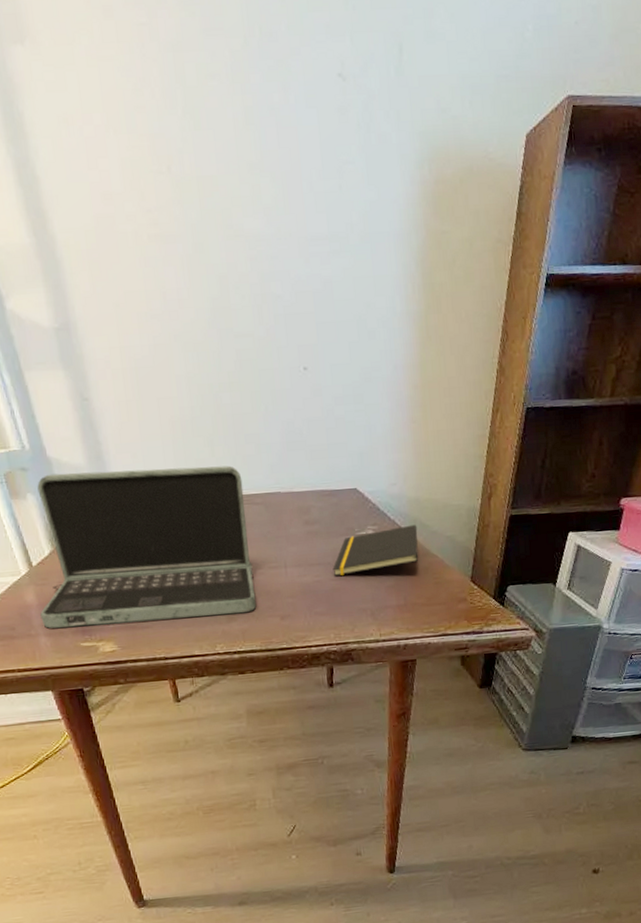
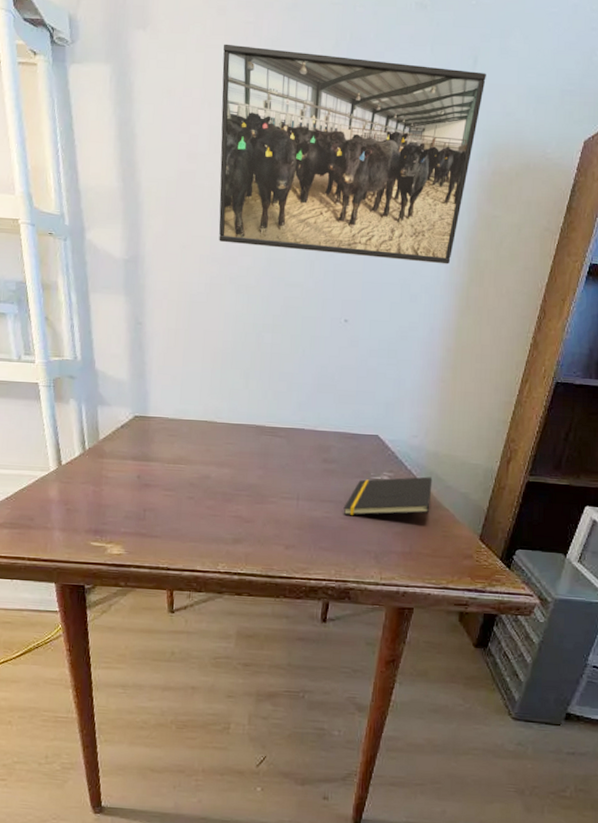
laptop: present [37,465,257,629] -> none [59,384,270,538]
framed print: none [118,53,415,296] -> present [218,44,486,264]

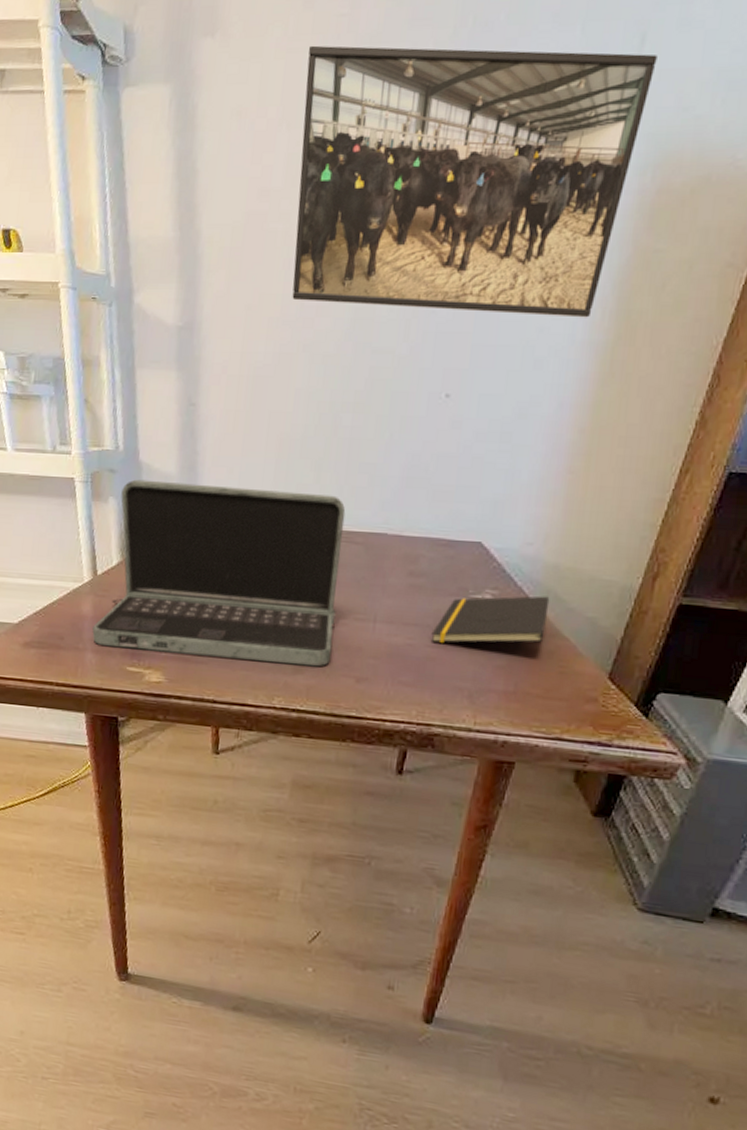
laptop: none [59,384,270,538] -> present [92,479,346,667]

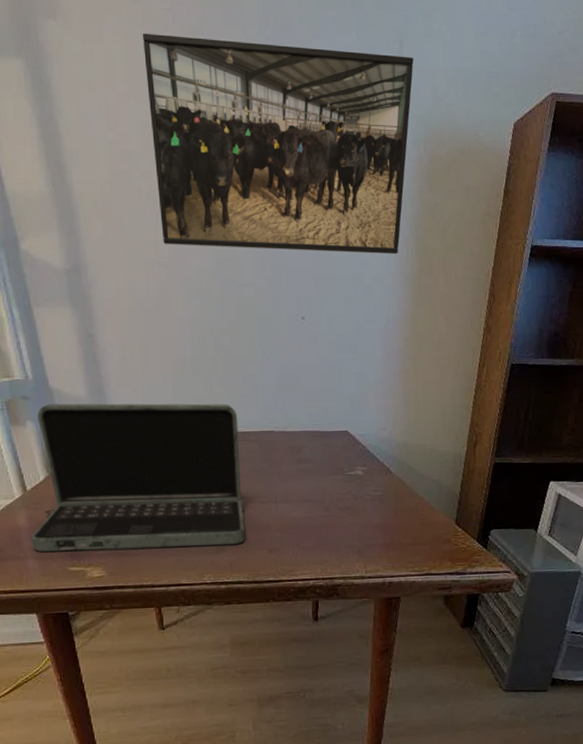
notepad: present [431,596,550,643] -> none [322,467,406,513]

